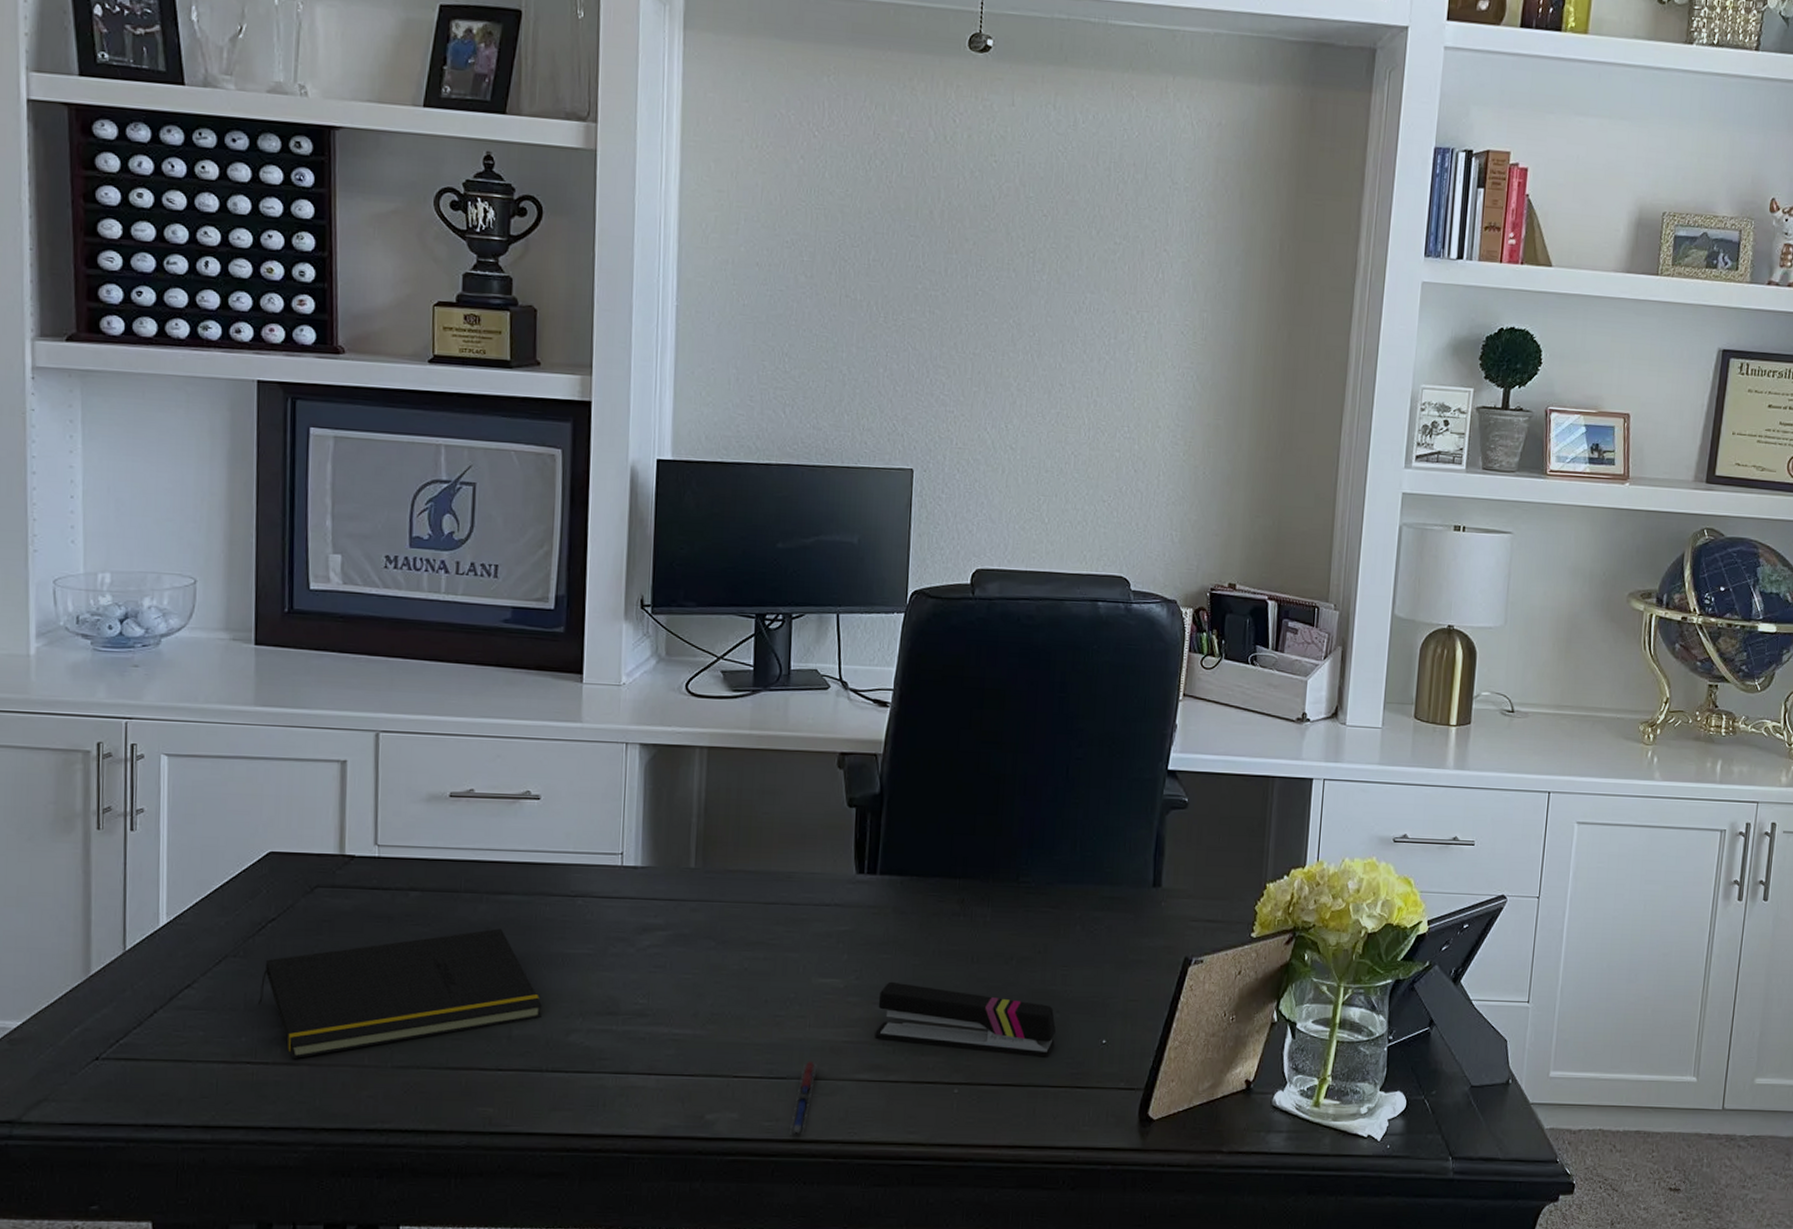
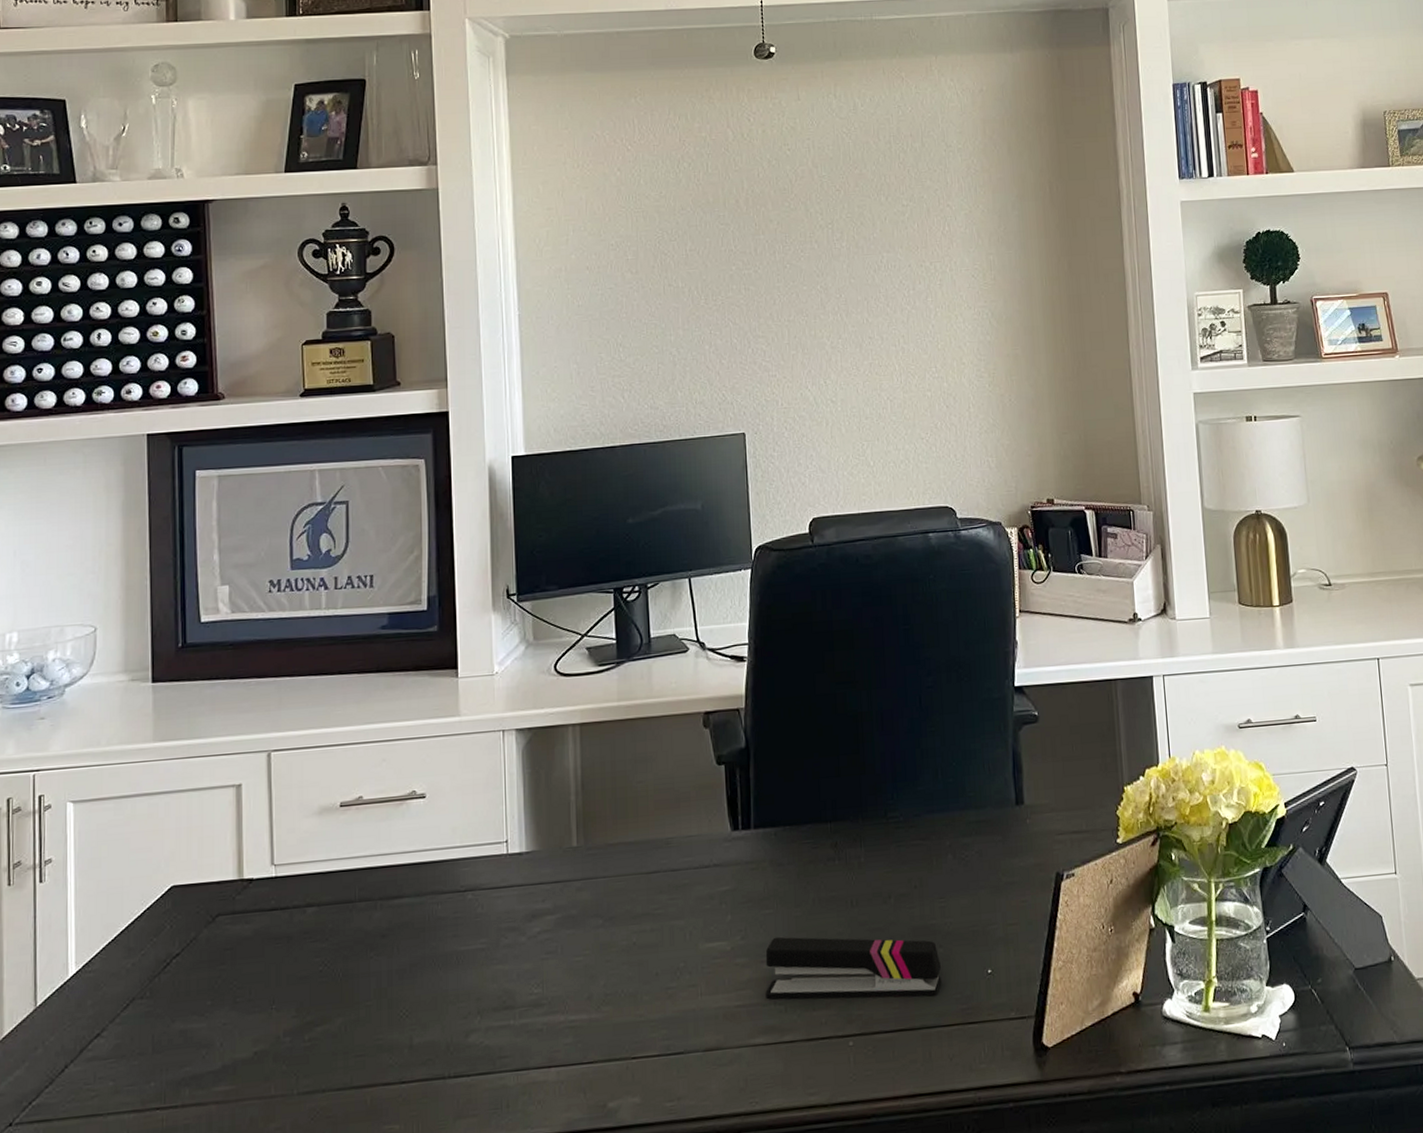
notepad: present [258,928,542,1059] -> none [166,934,440,1098]
pen: present [789,1060,817,1135] -> none [691,1031,713,1113]

